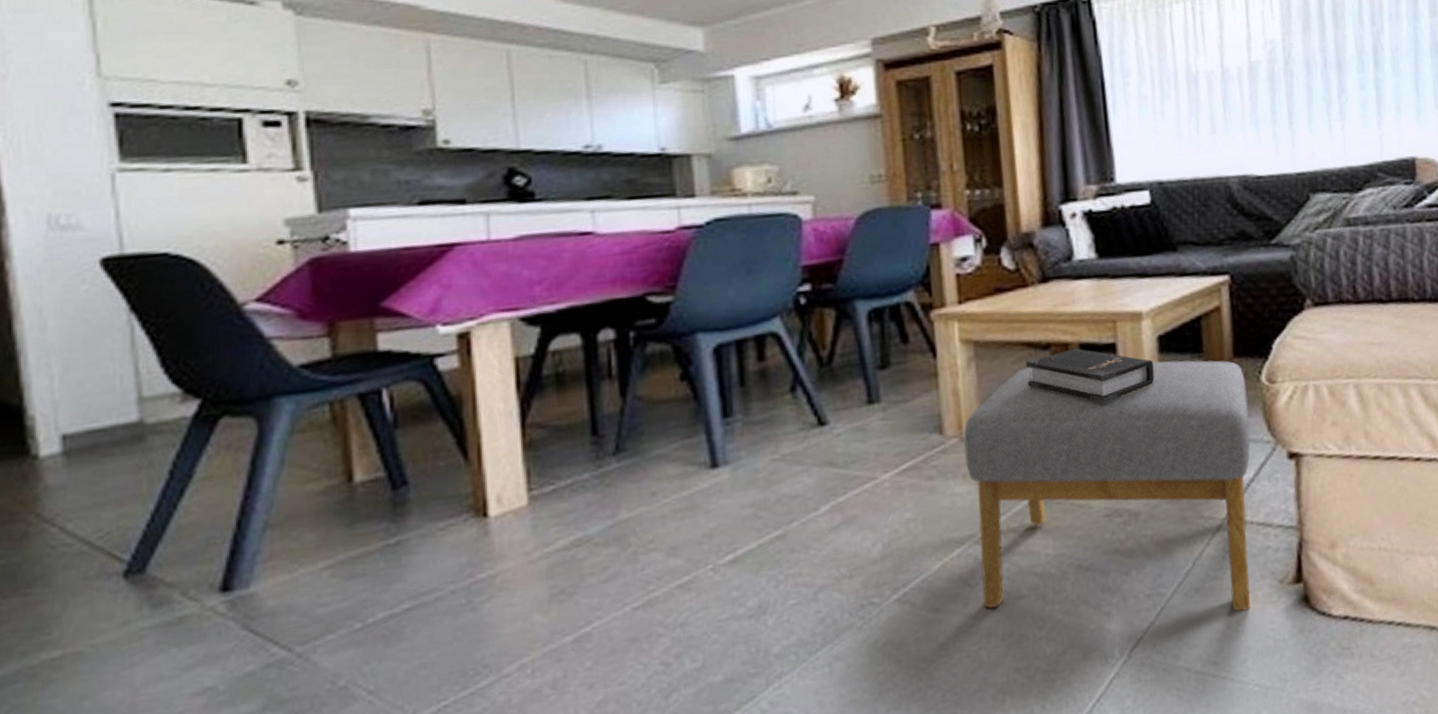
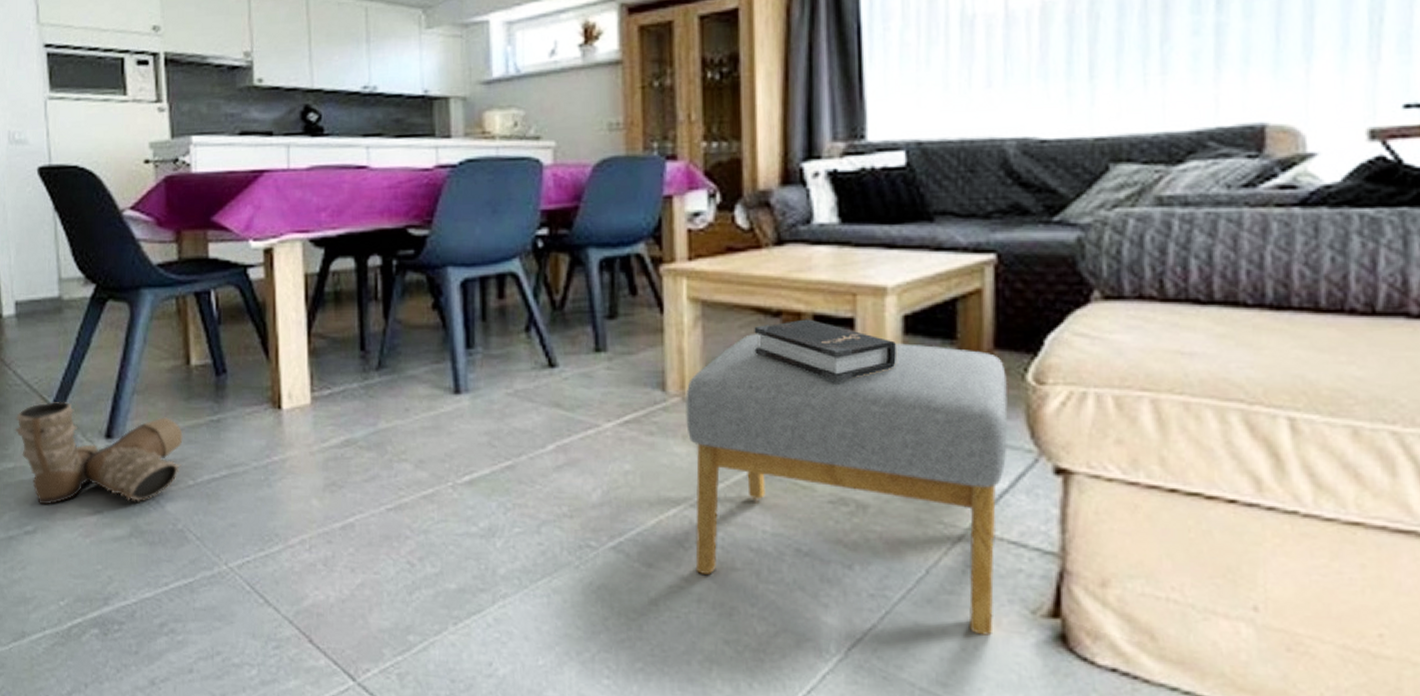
boots: none [62,551,344,698] -> present [14,401,183,505]

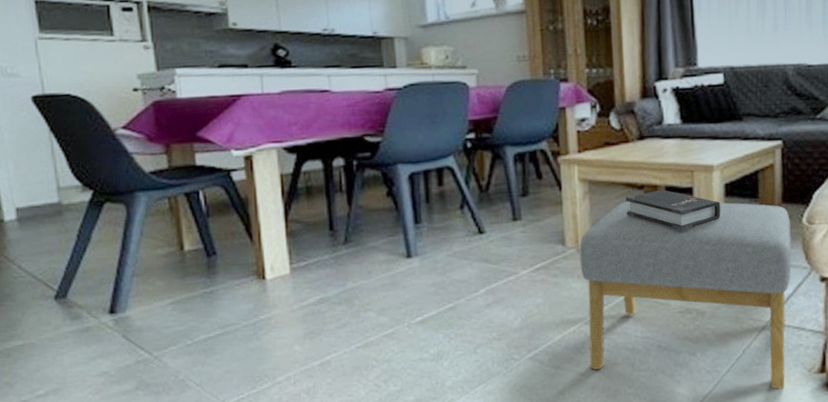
boots: present [14,401,183,505] -> none [22,287,180,373]

